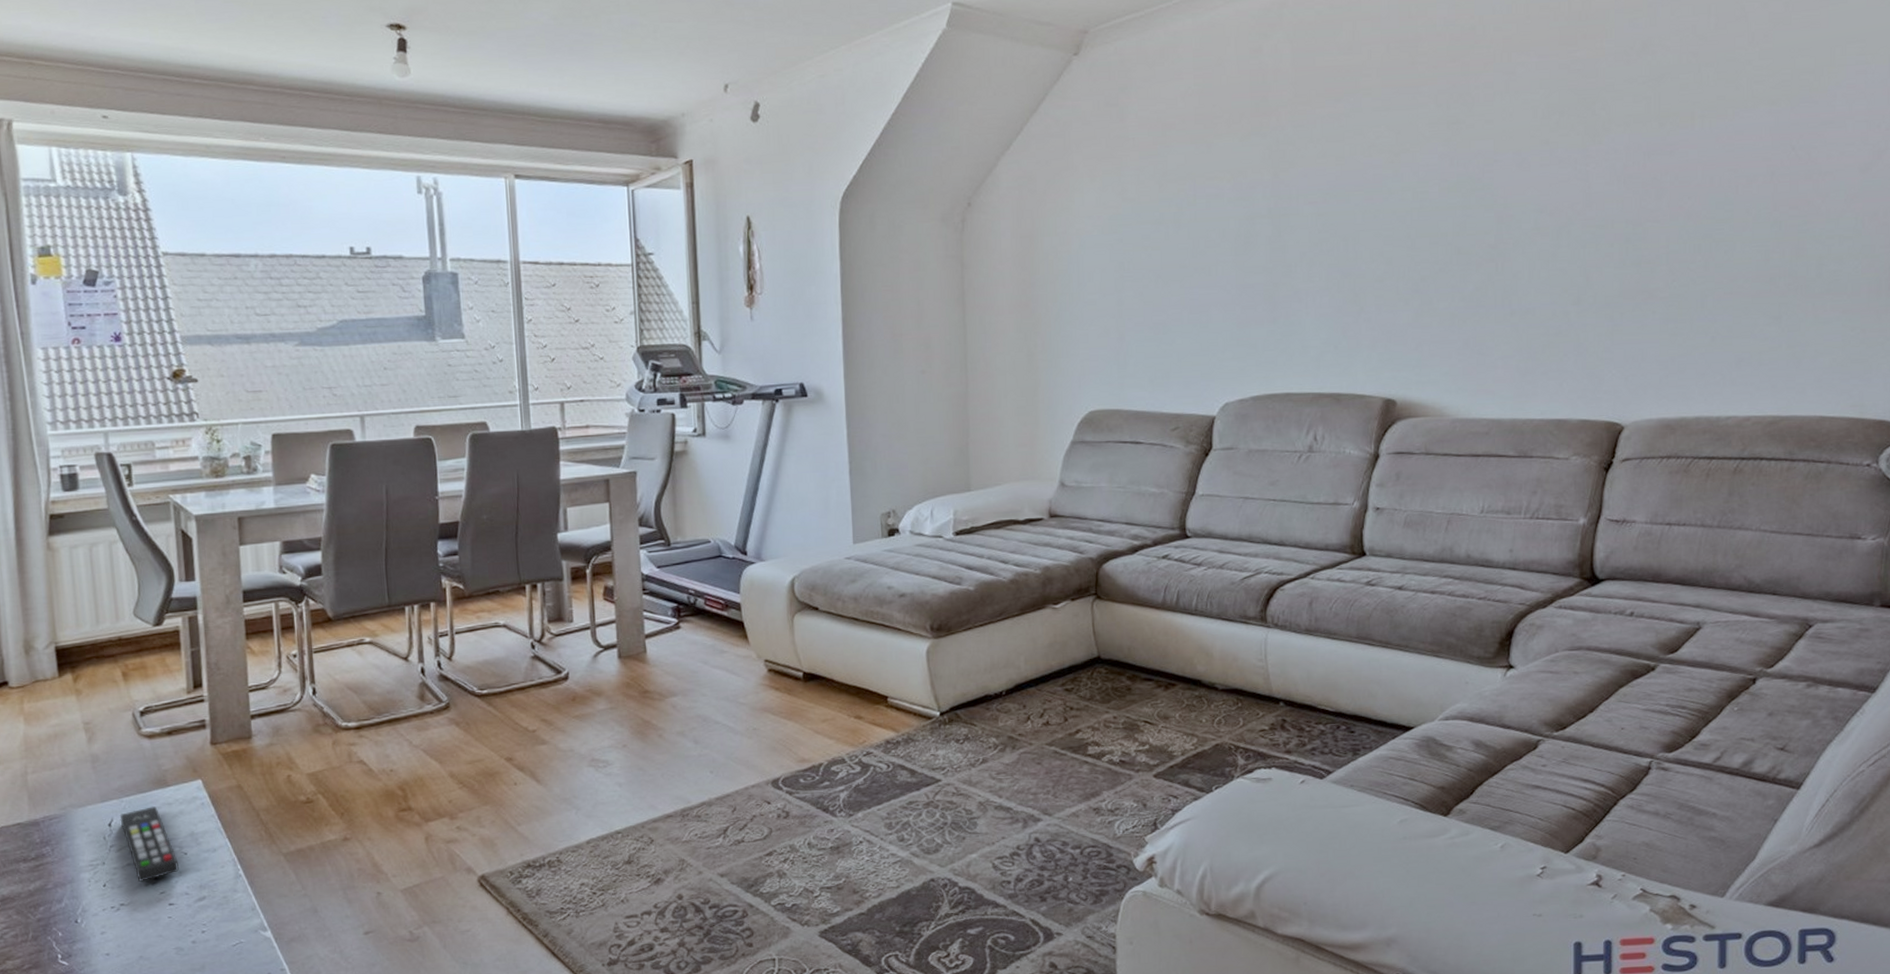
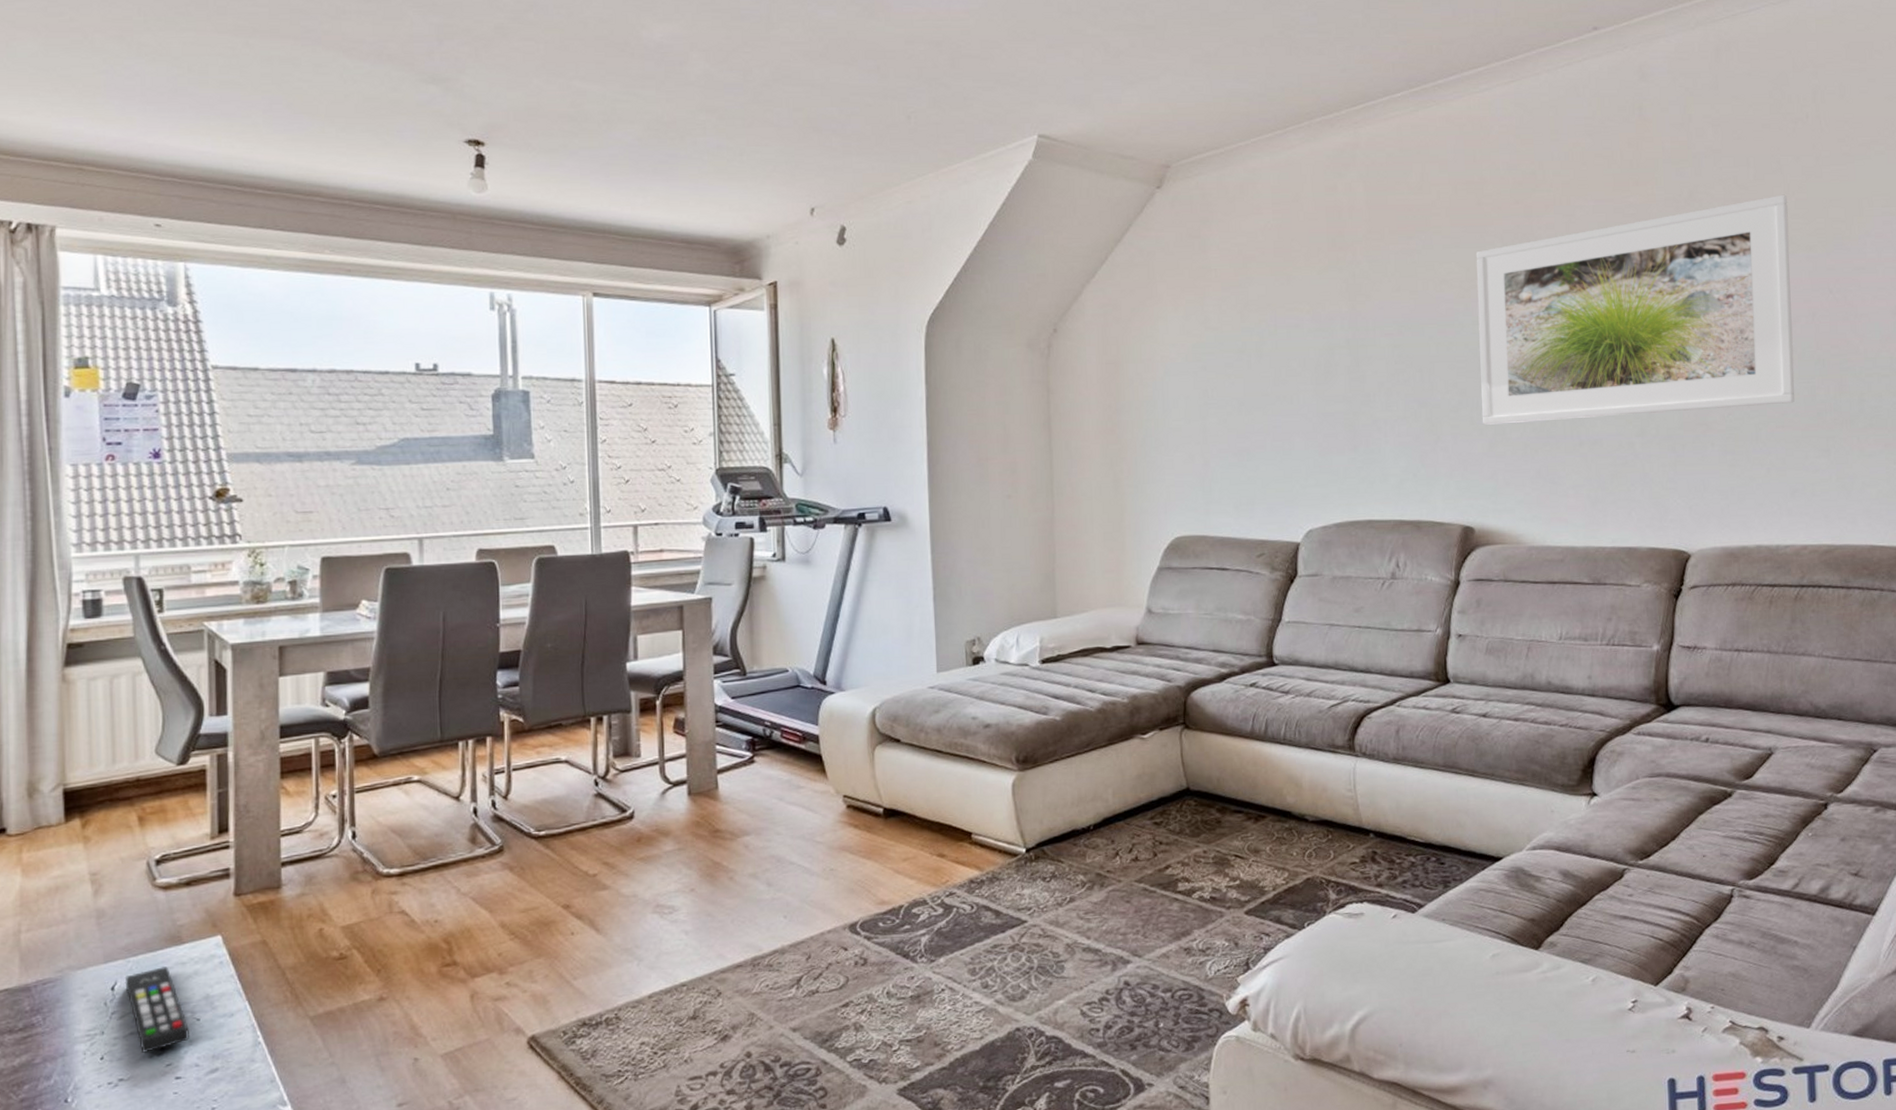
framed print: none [1407,44,1751,295] -> present [1476,194,1795,425]

